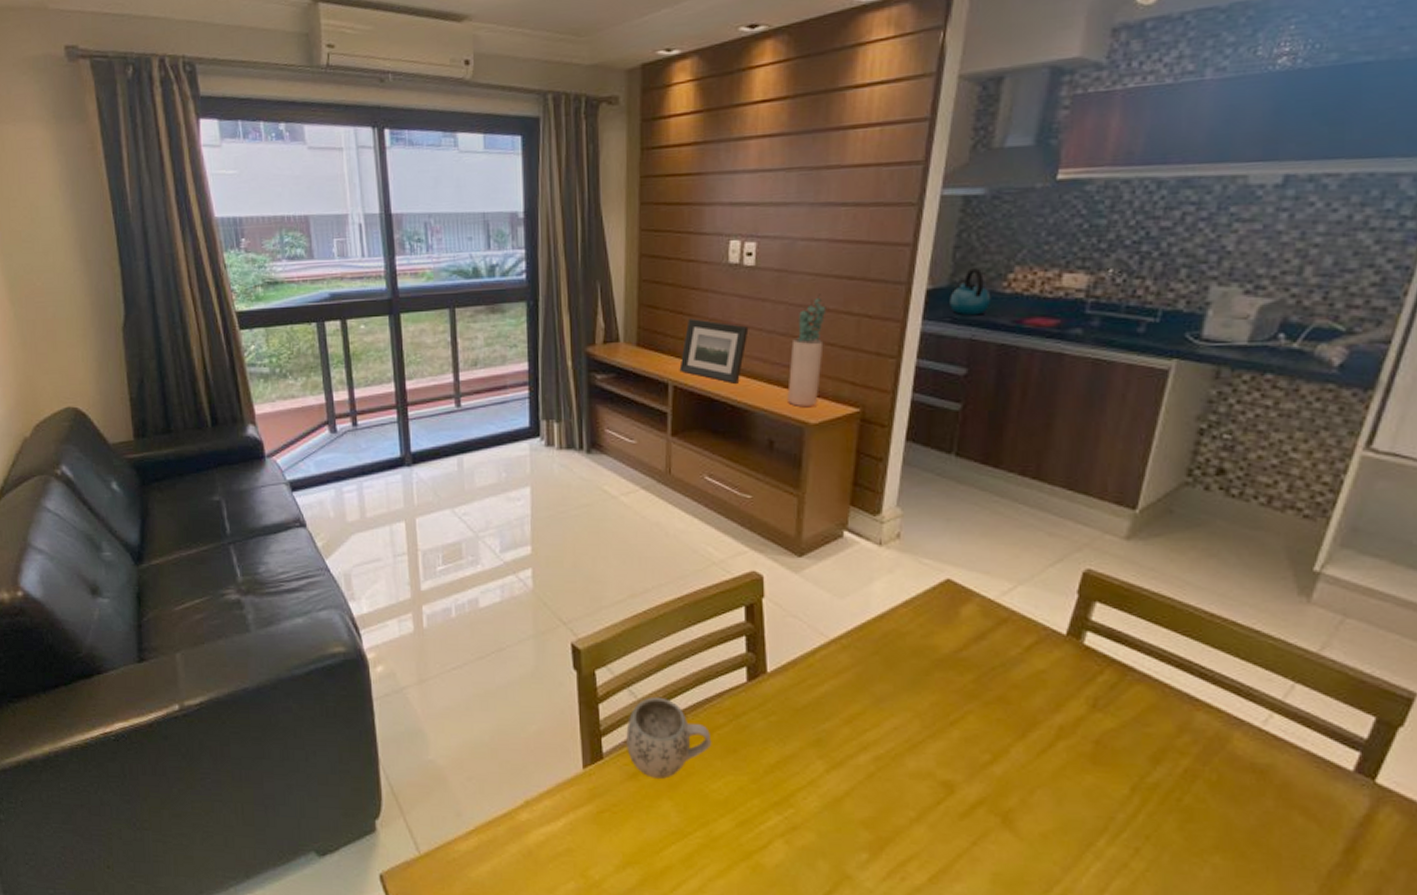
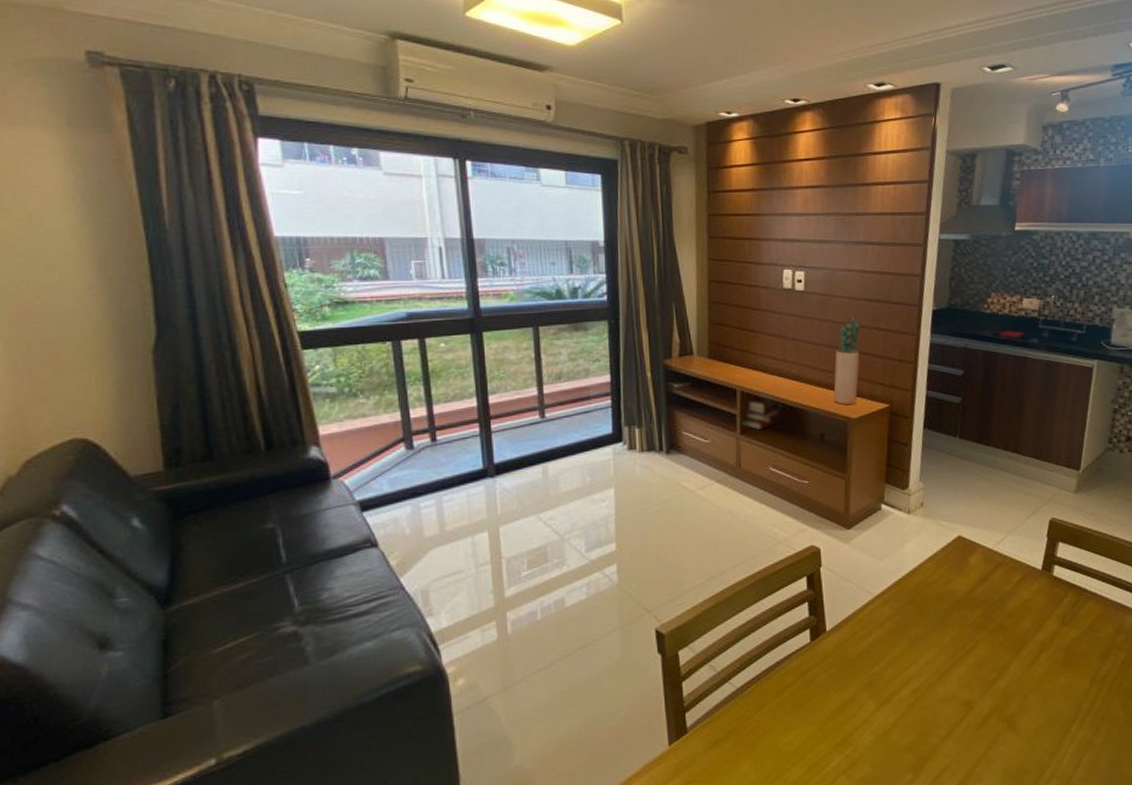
mug: present [626,696,712,779] -> none [708,666,783,743]
books: none [671,388,724,433] -> present [740,392,783,431]
picture frame: present [679,319,749,384] -> none [745,334,801,388]
kettle: present [950,268,992,316] -> none [949,294,978,330]

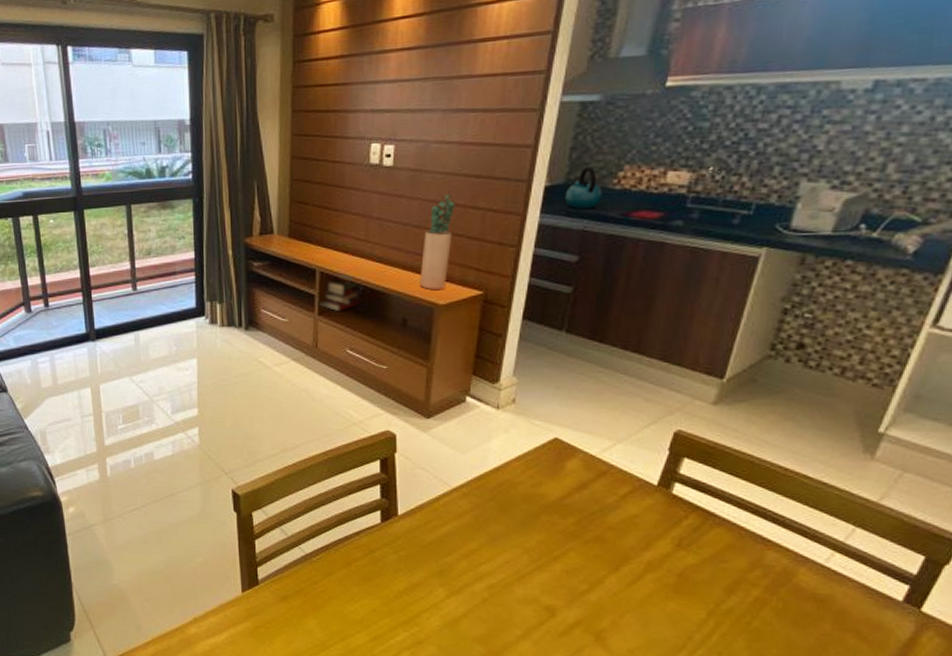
kettle: none [949,294,978,330] -> present [565,167,603,210]

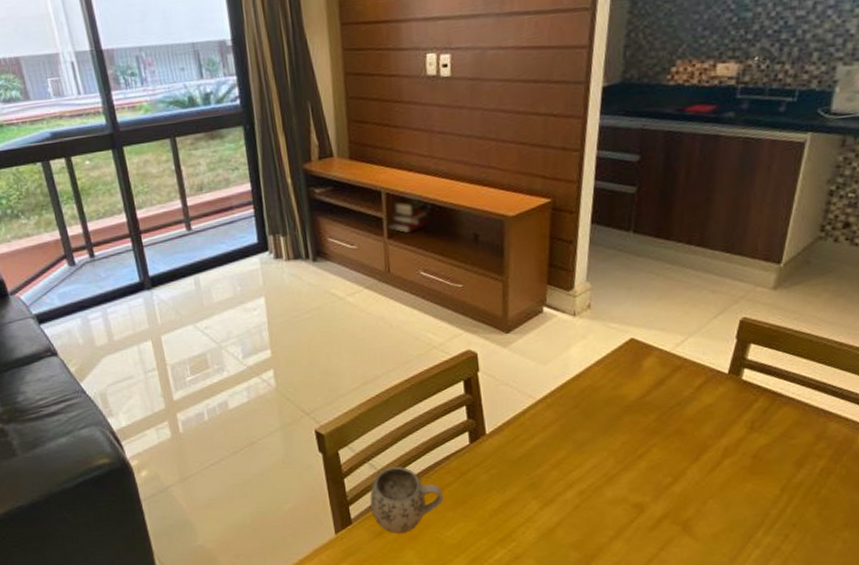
mug: none [278,534,351,601] -> present [370,466,444,534]
vase: present [420,190,455,291] -> none [487,98,517,203]
kettle: present [565,167,603,210] -> none [622,64,658,109]

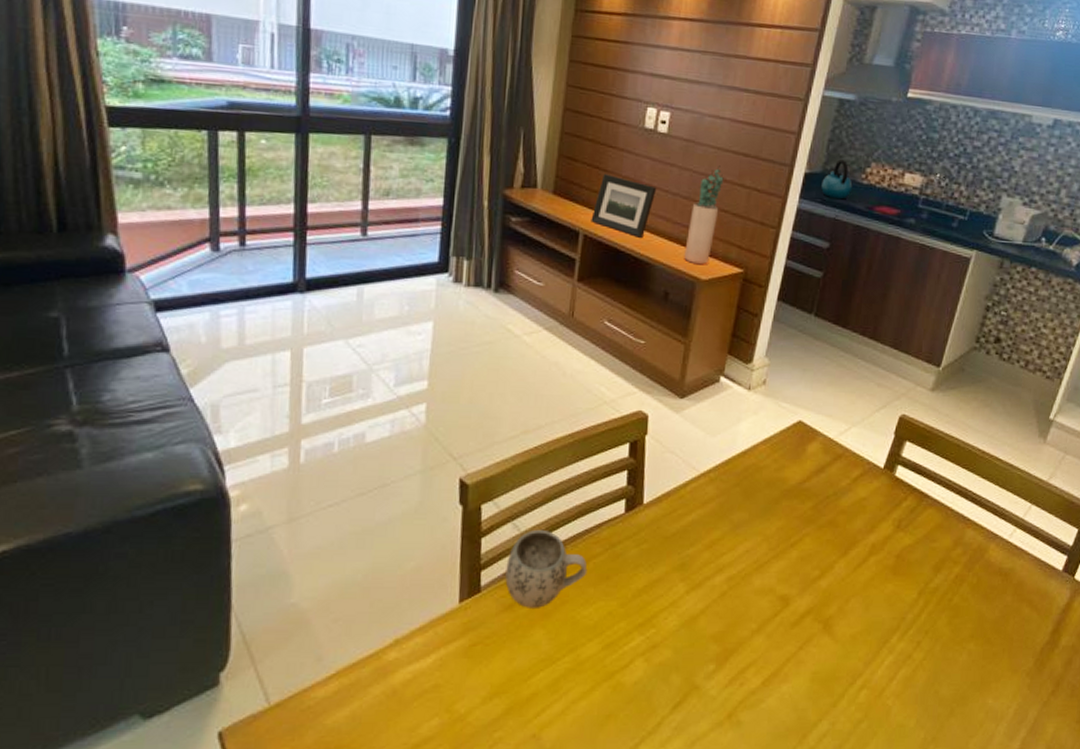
books: present [386,193,433,234] -> none [578,238,629,280]
picture frame: none [390,129,450,186] -> present [591,174,657,238]
vase: none [487,98,517,203] -> present [684,165,724,265]
kettle: none [622,64,658,109] -> present [821,159,853,200]

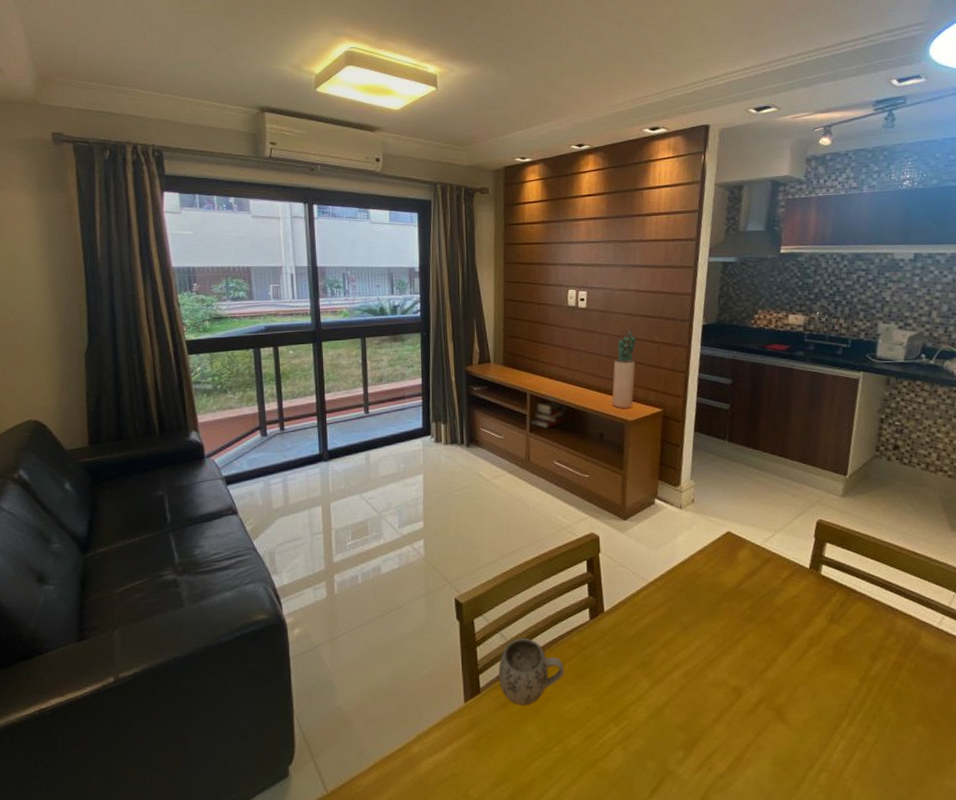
books: none [578,238,629,280] -> present [529,396,567,429]
picture frame: present [591,174,657,238] -> none [534,345,583,392]
kettle: present [821,159,853,200] -> none [718,310,745,343]

